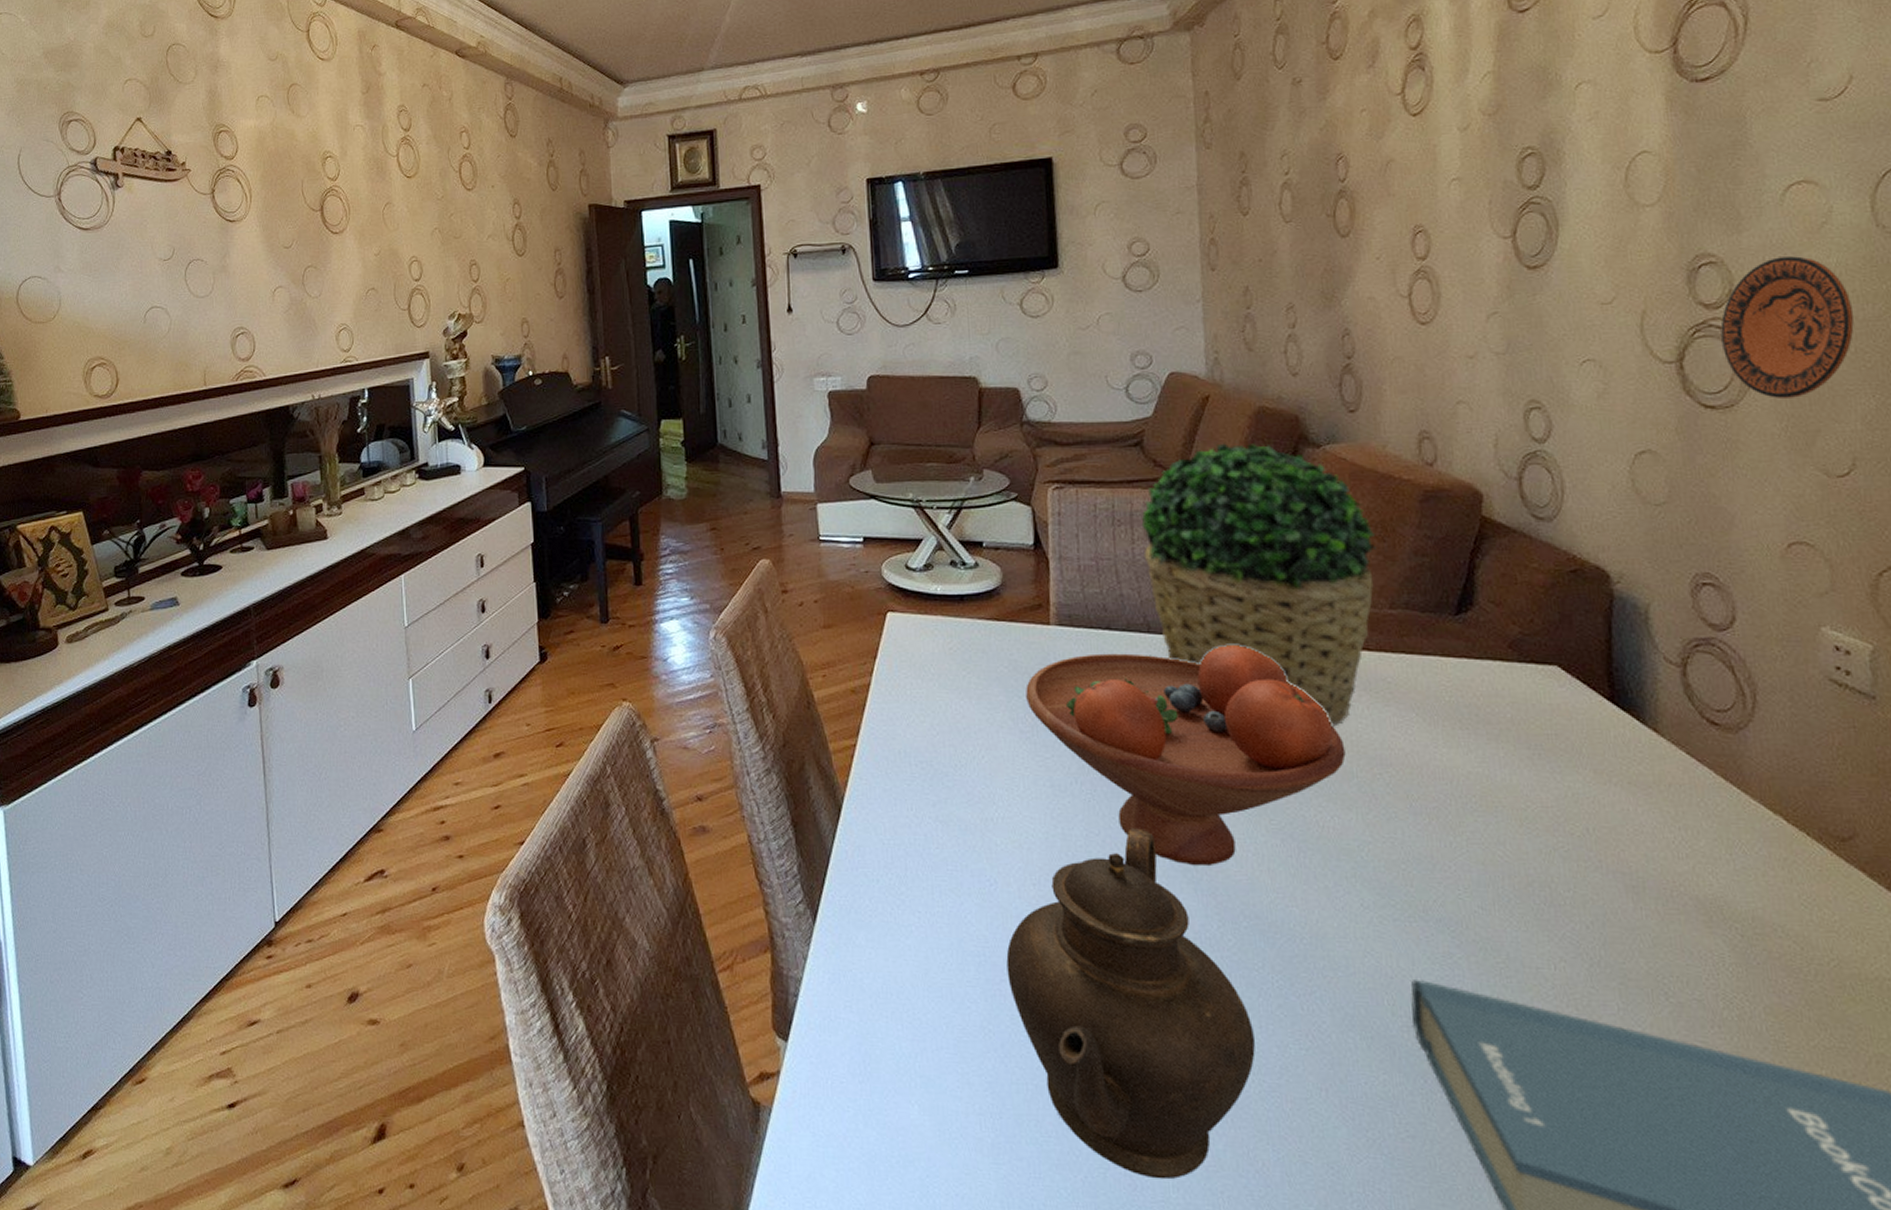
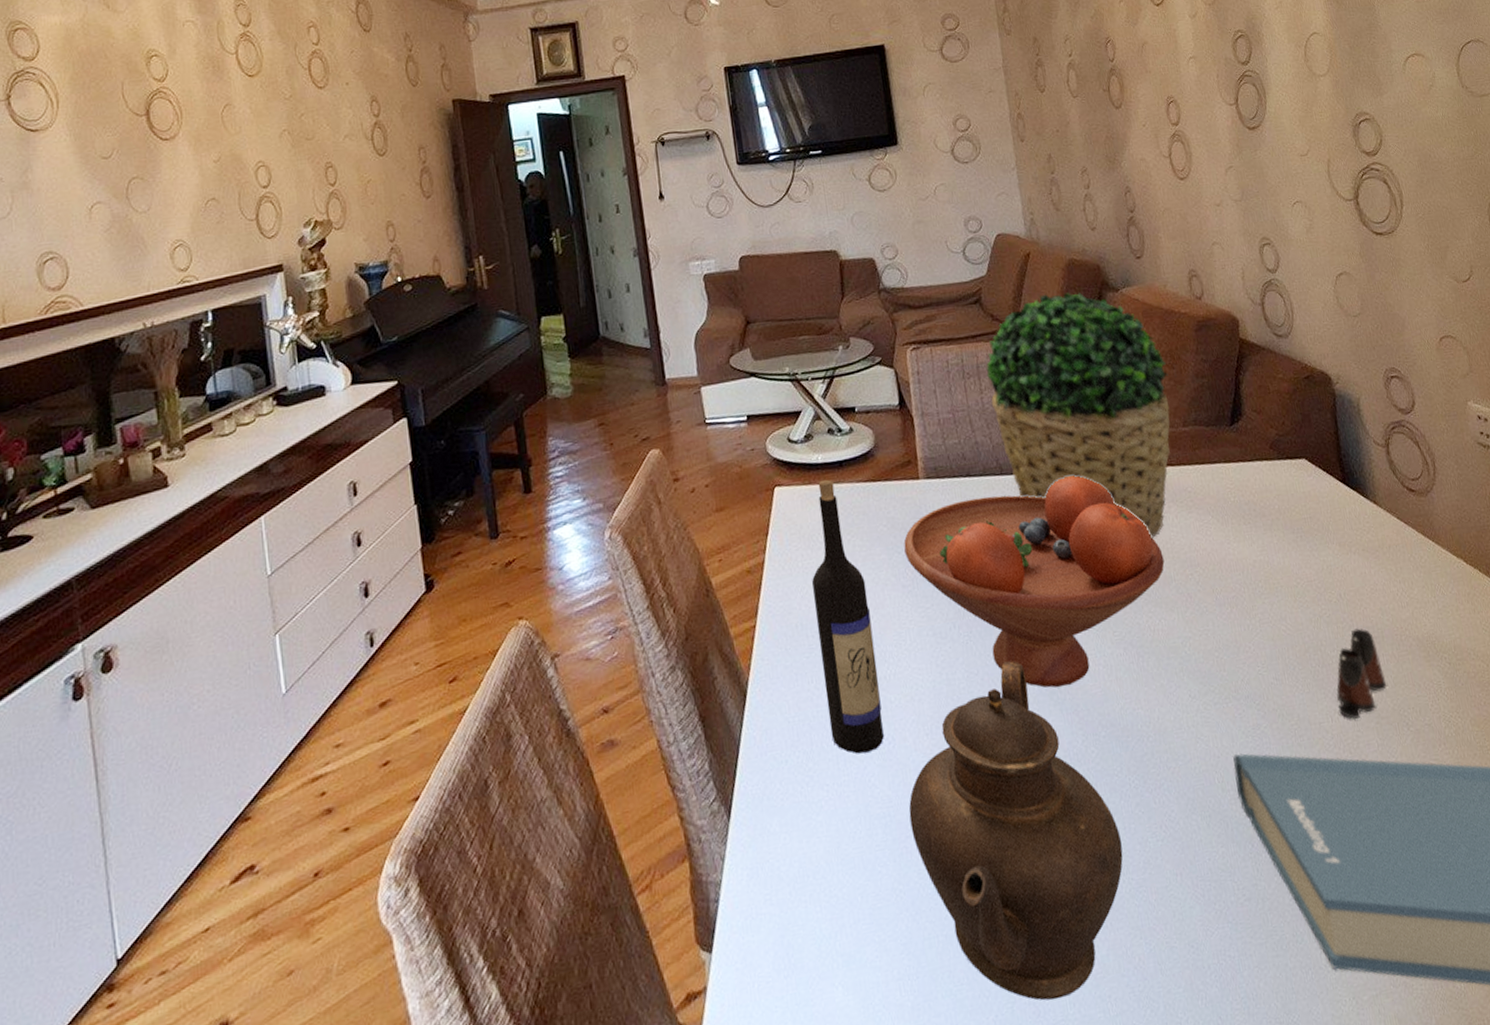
wine bottle: none [920,611,985,889] -> present [812,479,884,754]
salt shaker: none [1566,871,1641,973] -> present [1336,628,1386,719]
decorative plate: present [1720,256,1854,398] -> none [1378,112,1459,224]

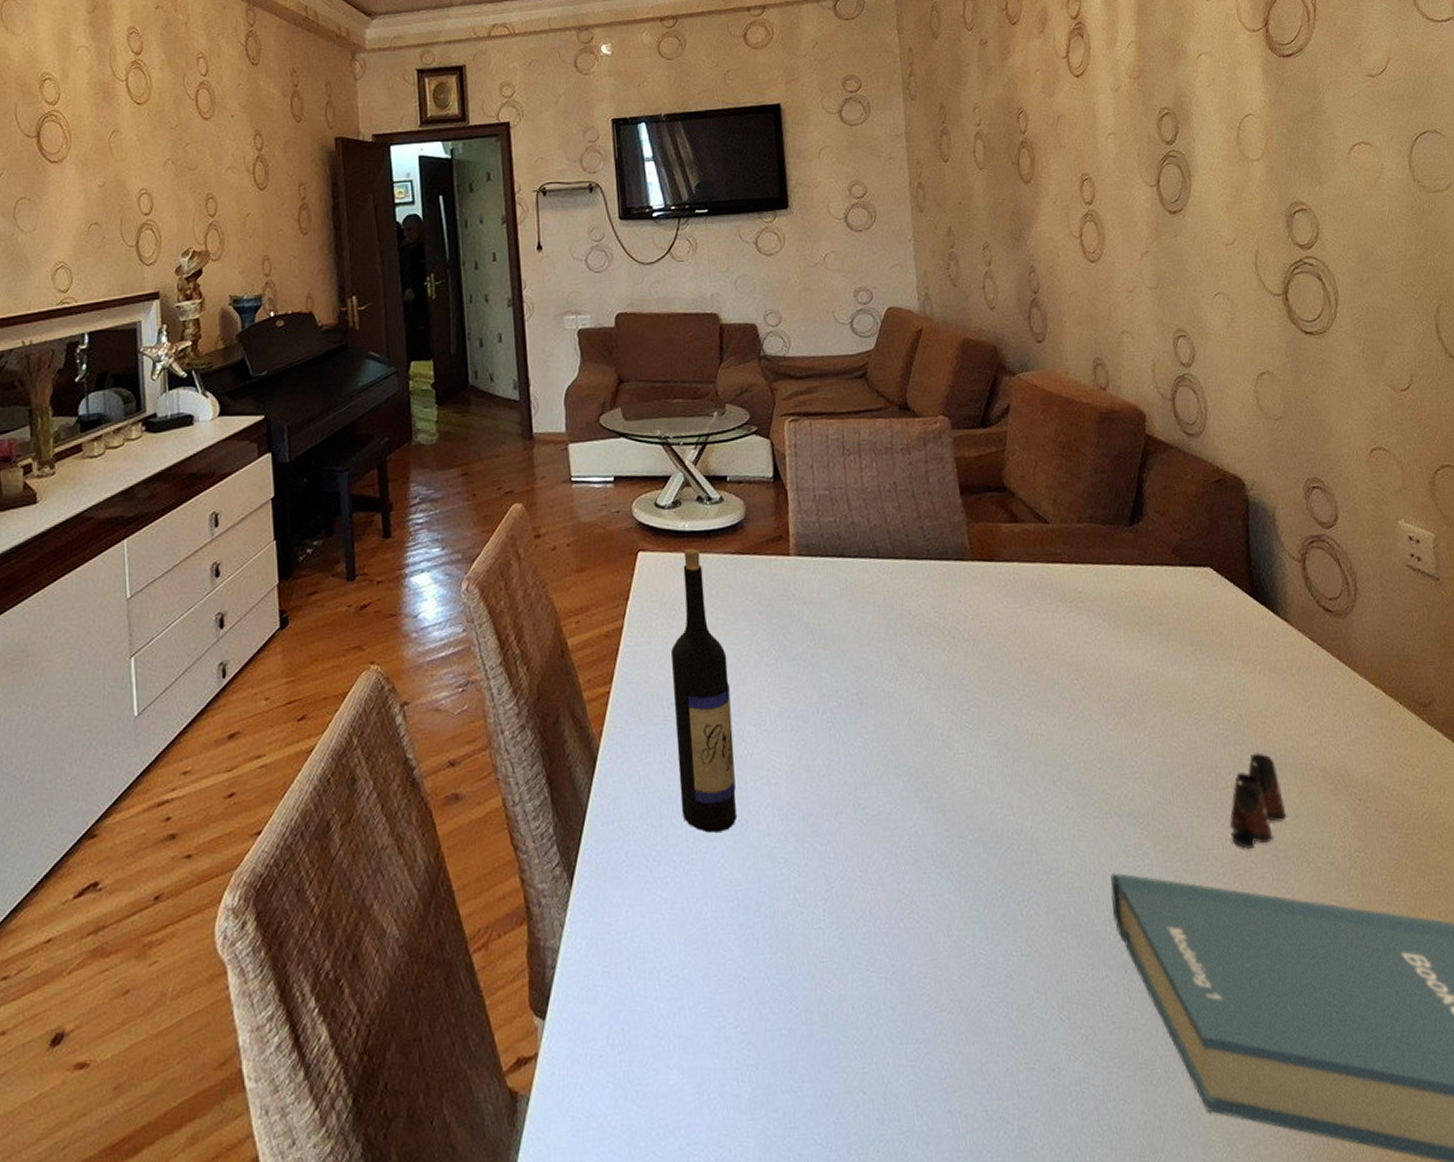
fruit bowl: present [903,475,1165,688] -> none [769,565,1048,785]
teapot: present [909,661,1123,1001] -> none [758,752,984,1109]
potted plant: present [985,292,1170,538] -> none [867,373,1065,638]

